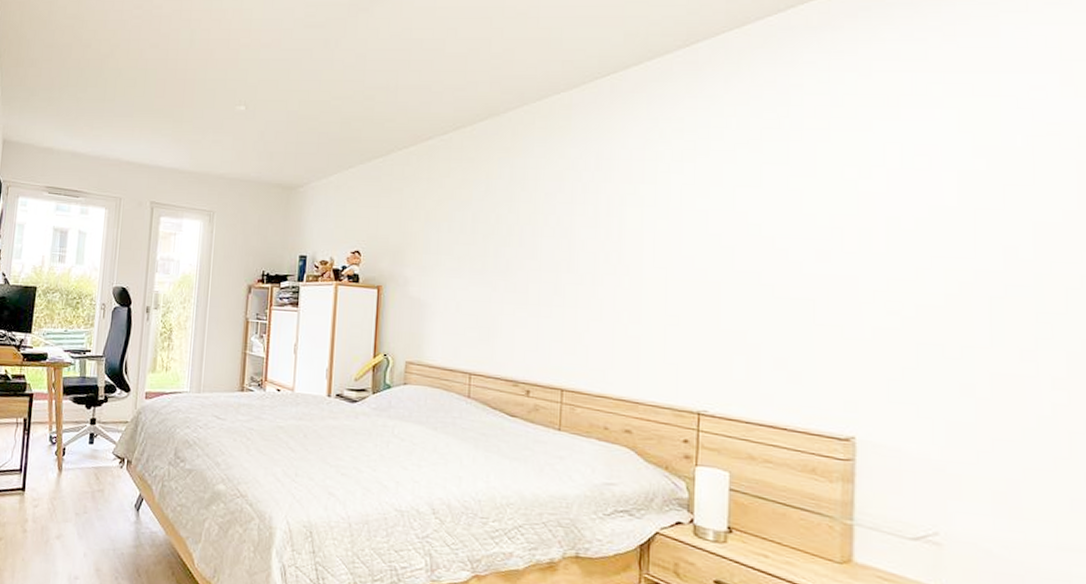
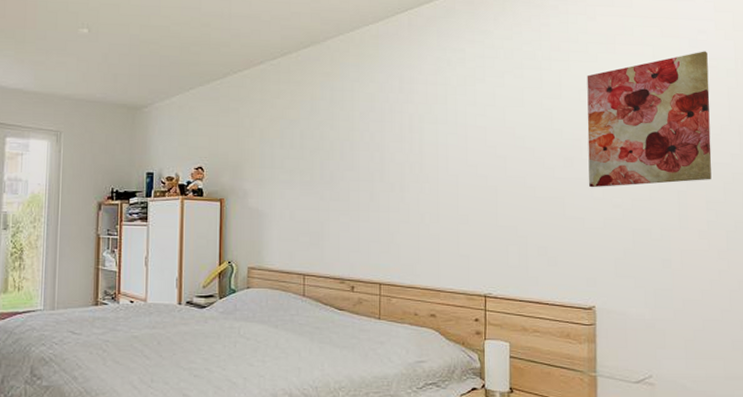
wall art: none [853,113,1047,289] -> present [587,51,712,188]

